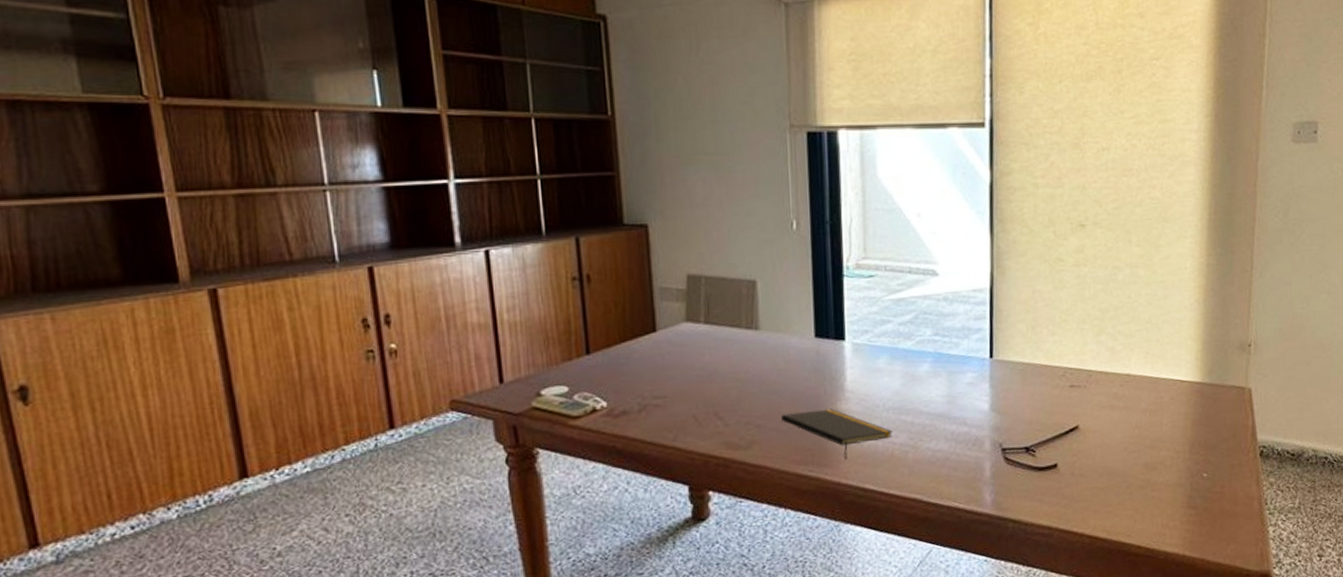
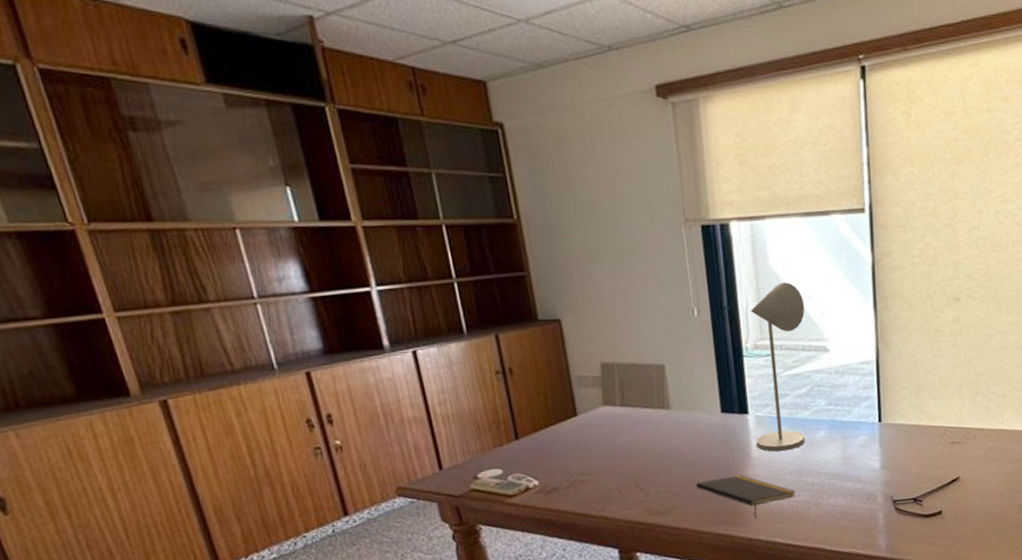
desk lamp: none [852,197,914,385] -> present [750,282,806,452]

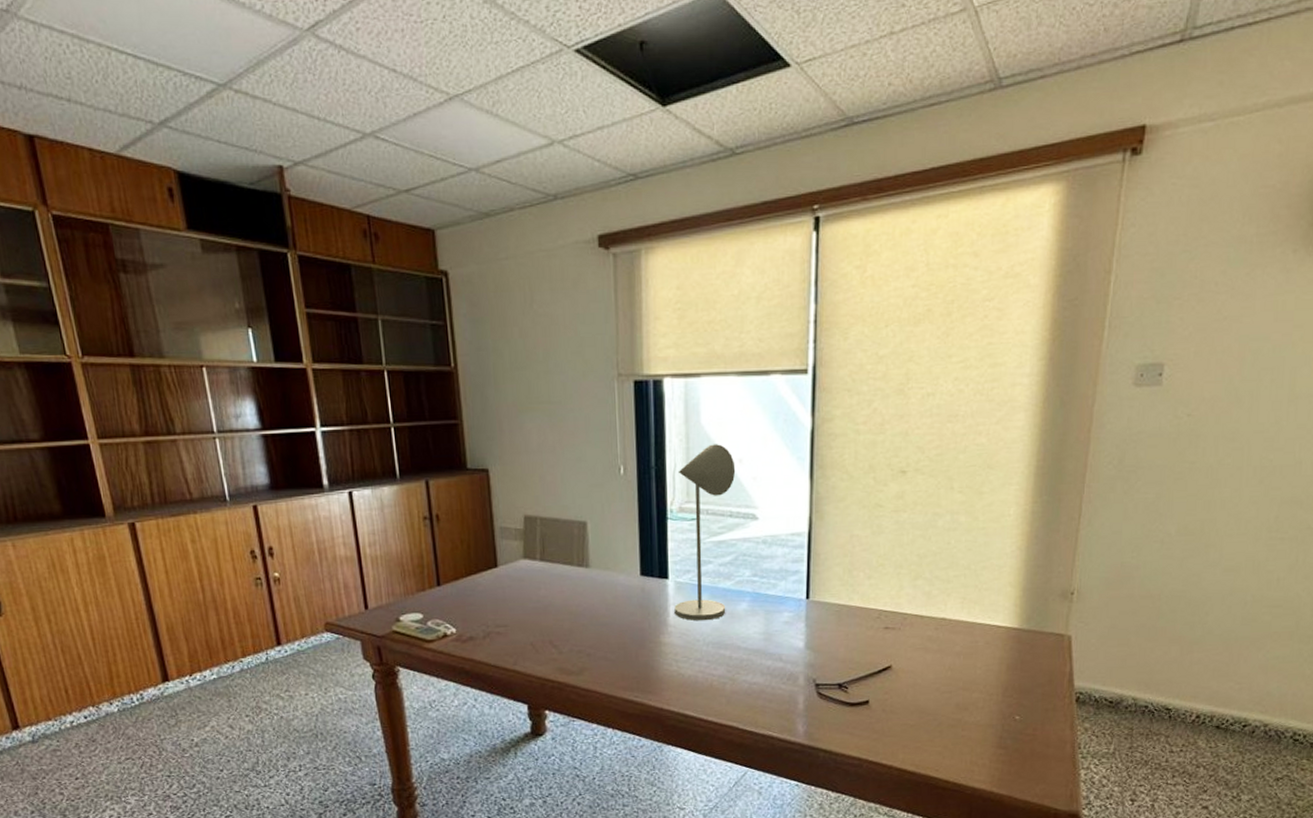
notepad: present [696,475,796,519] -> none [610,641,712,688]

